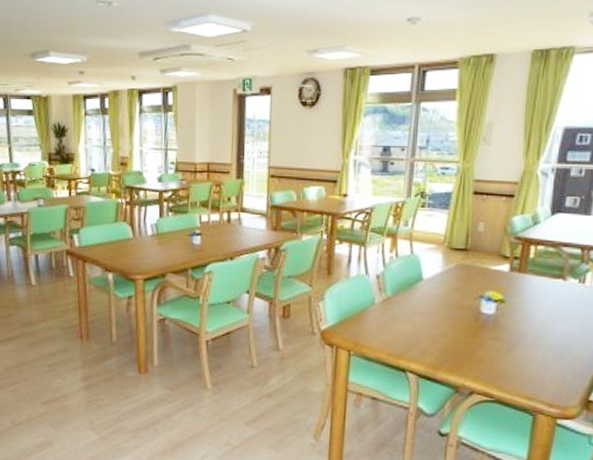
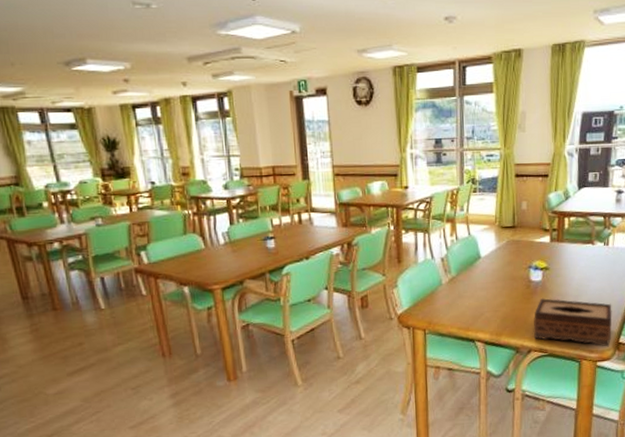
tissue box: none [478,335,583,403] -> present [533,298,612,347]

